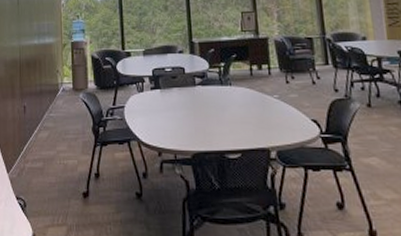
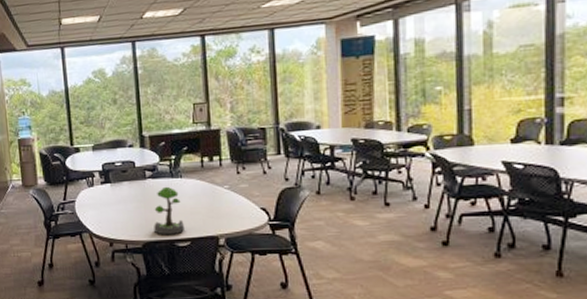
plant: none [203,94,234,146] -> present [154,186,184,235]

